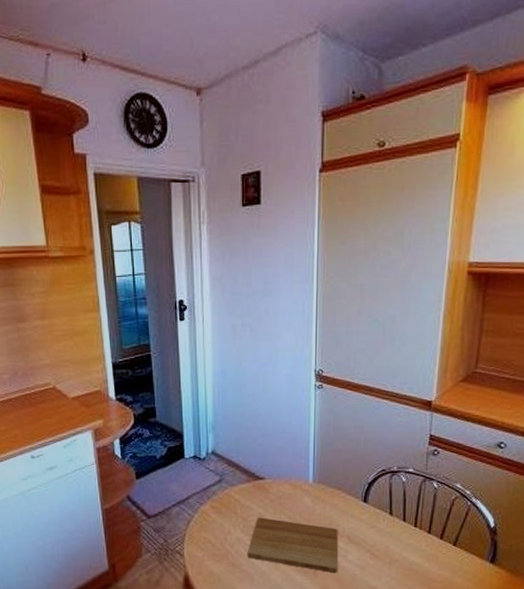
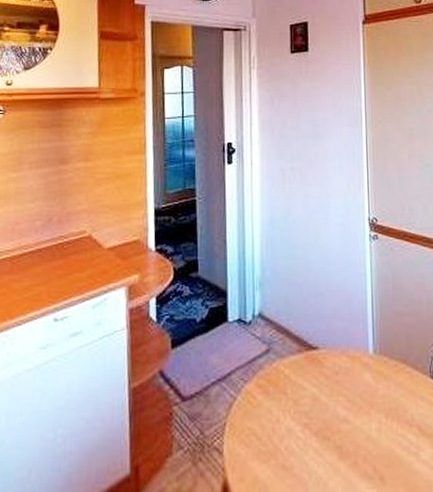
cutting board: present [247,517,339,574] -> none [299,399,410,480]

